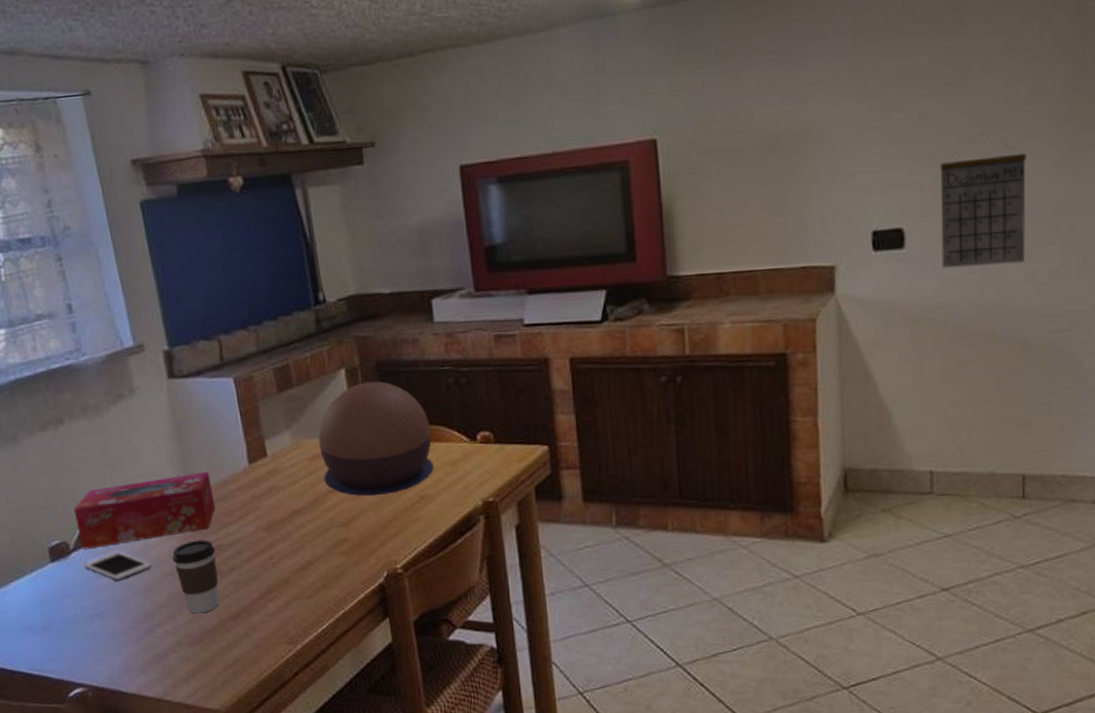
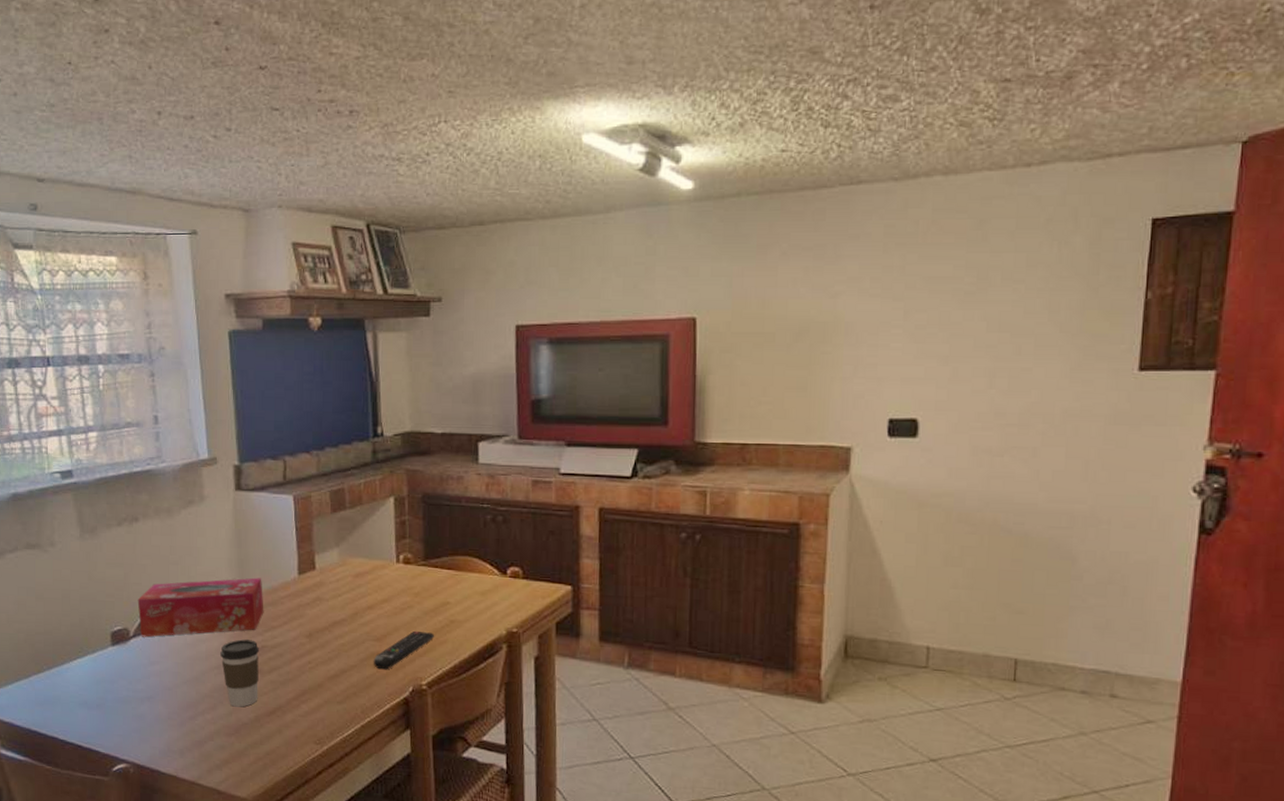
cell phone: present [83,552,152,581] -> none [140,642,201,669]
decorative bowl: present [318,381,434,497] -> none [363,511,466,616]
remote control: none [341,511,406,557] -> present [373,630,435,670]
calendar: present [939,132,1026,268] -> none [951,339,1038,461]

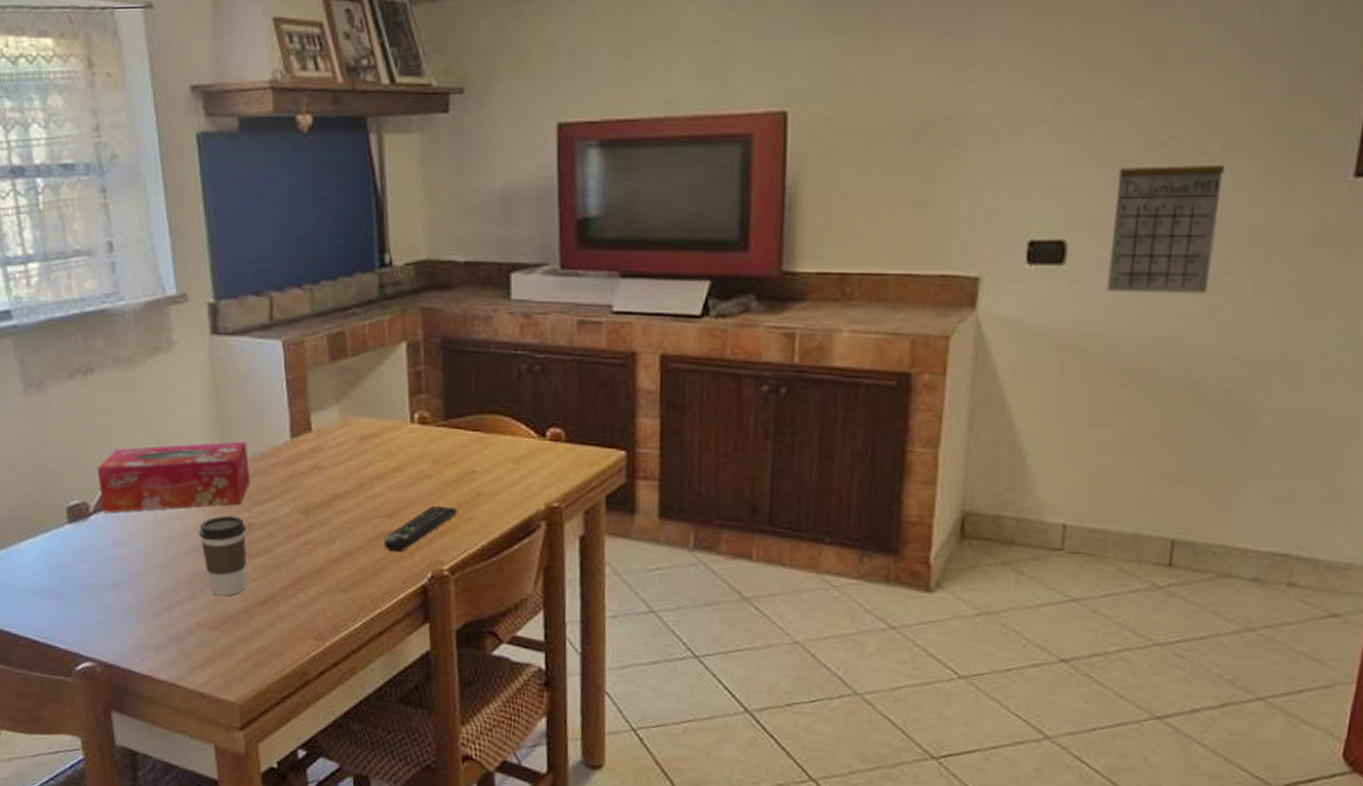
calendar: none [951,339,1038,461] -> present [1106,136,1224,293]

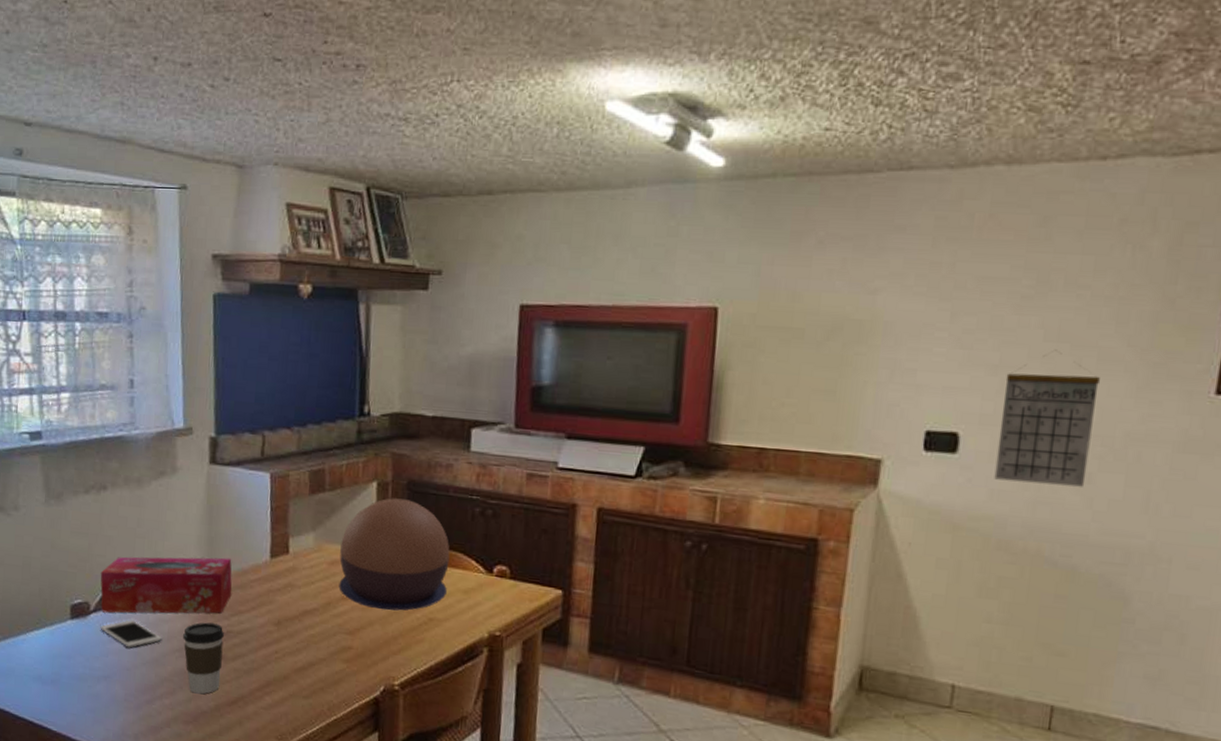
cell phone: none [103,519,176,551] -> present [100,620,162,648]
decorative bowl: none [370,359,496,488] -> present [338,498,450,611]
remote control: present [383,505,459,552] -> none [343,626,412,666]

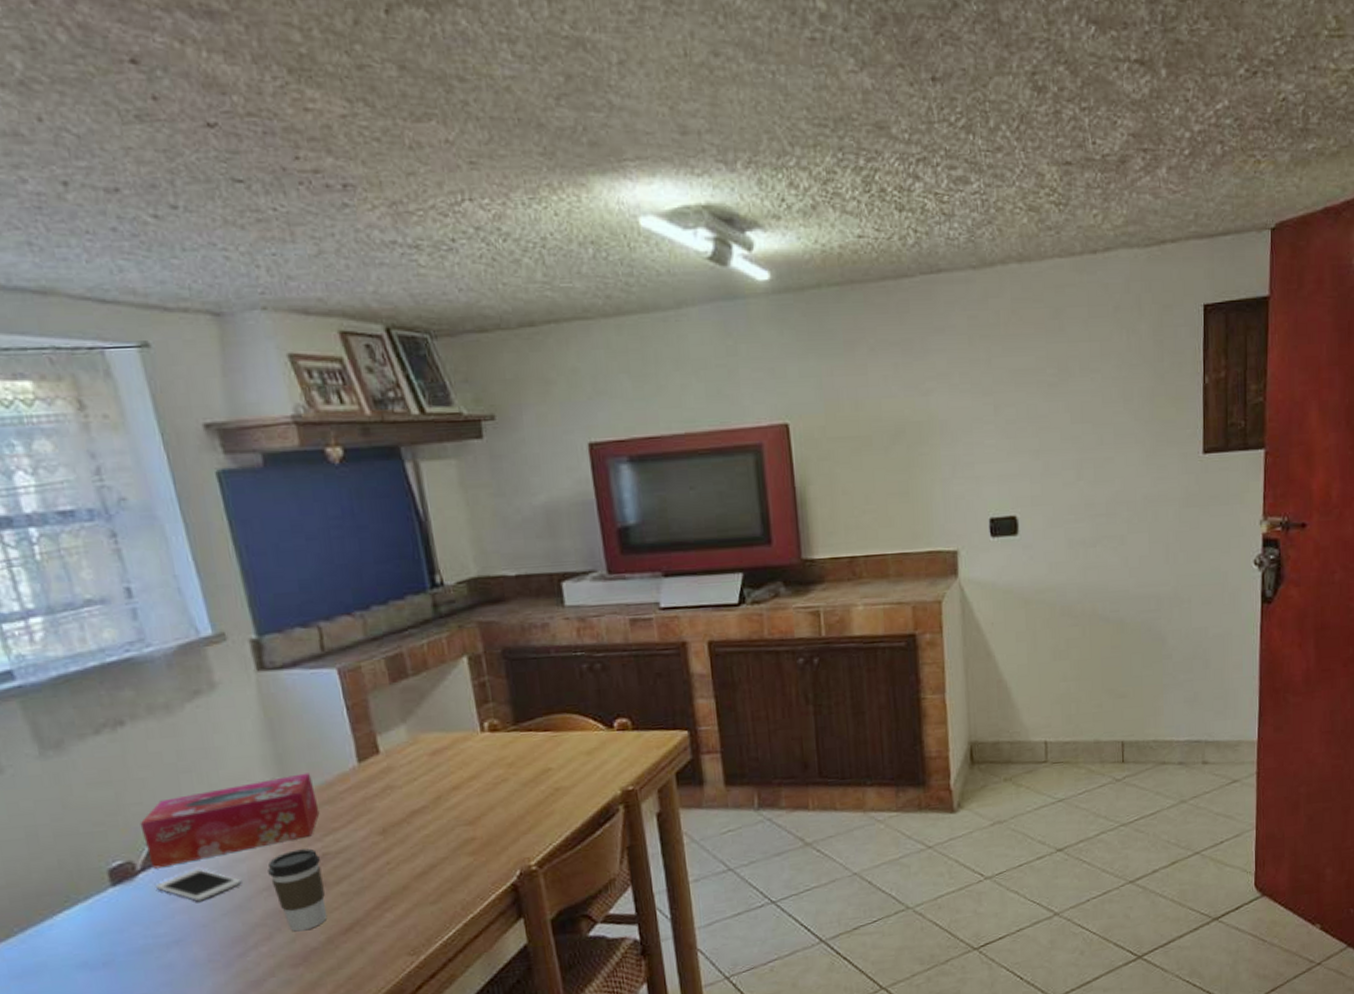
decorative bowl: present [338,498,450,611] -> none [439,669,569,792]
calendar: present [994,349,1100,487] -> none [1046,430,1120,554]

